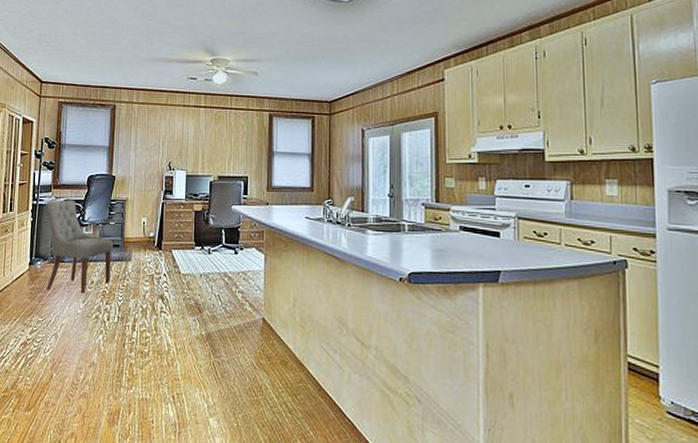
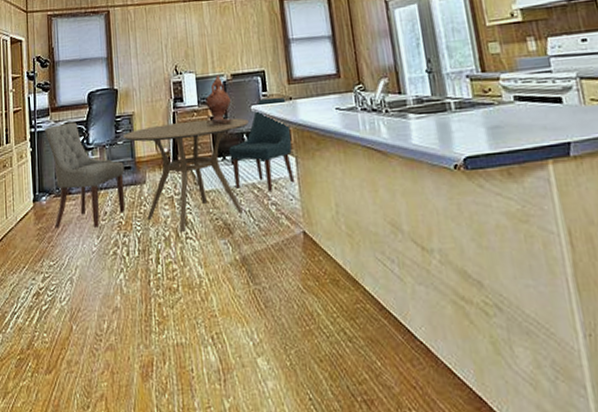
dining table: none [116,212,228,306] -> present [123,118,248,232]
lidded ewer: none [191,175,215,219] -> present [206,74,234,126]
chair: none [208,200,264,282] -> present [229,97,295,193]

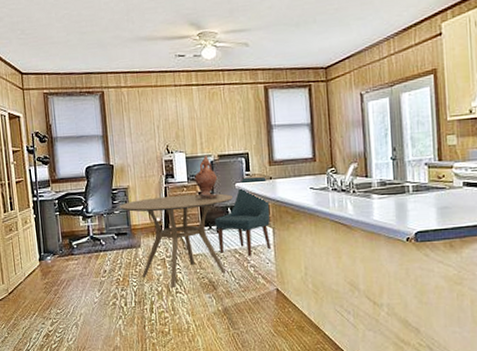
chair: present [45,122,126,229] -> none [47,193,123,283]

